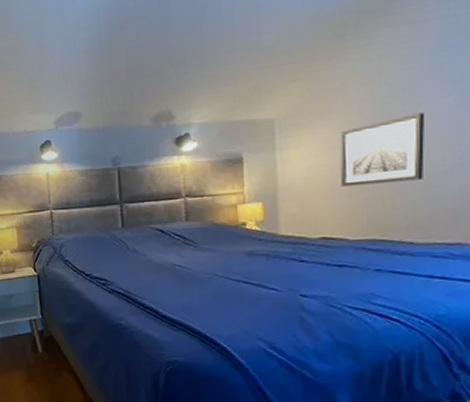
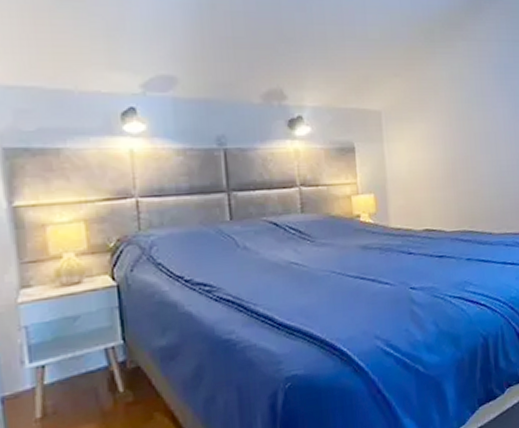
wall art: present [340,112,425,186] -> none [435,119,495,181]

